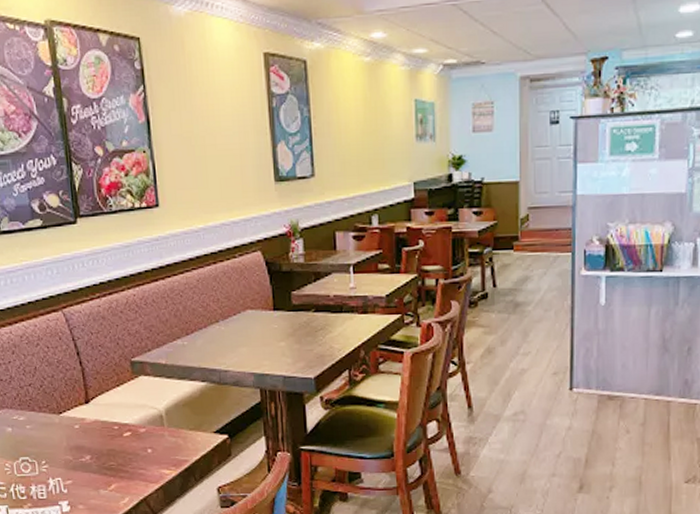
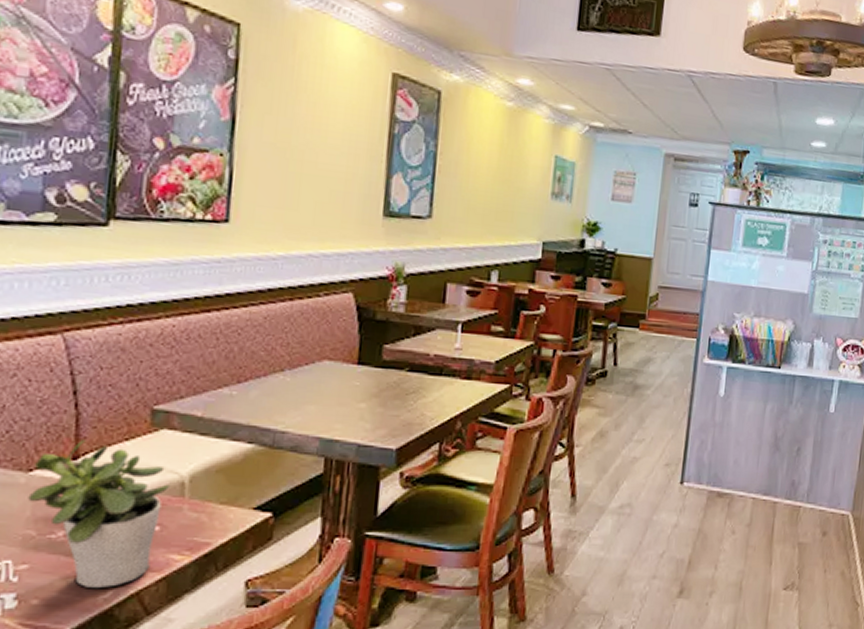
potted plant: none [62,388,154,497] -> present [27,440,171,589]

